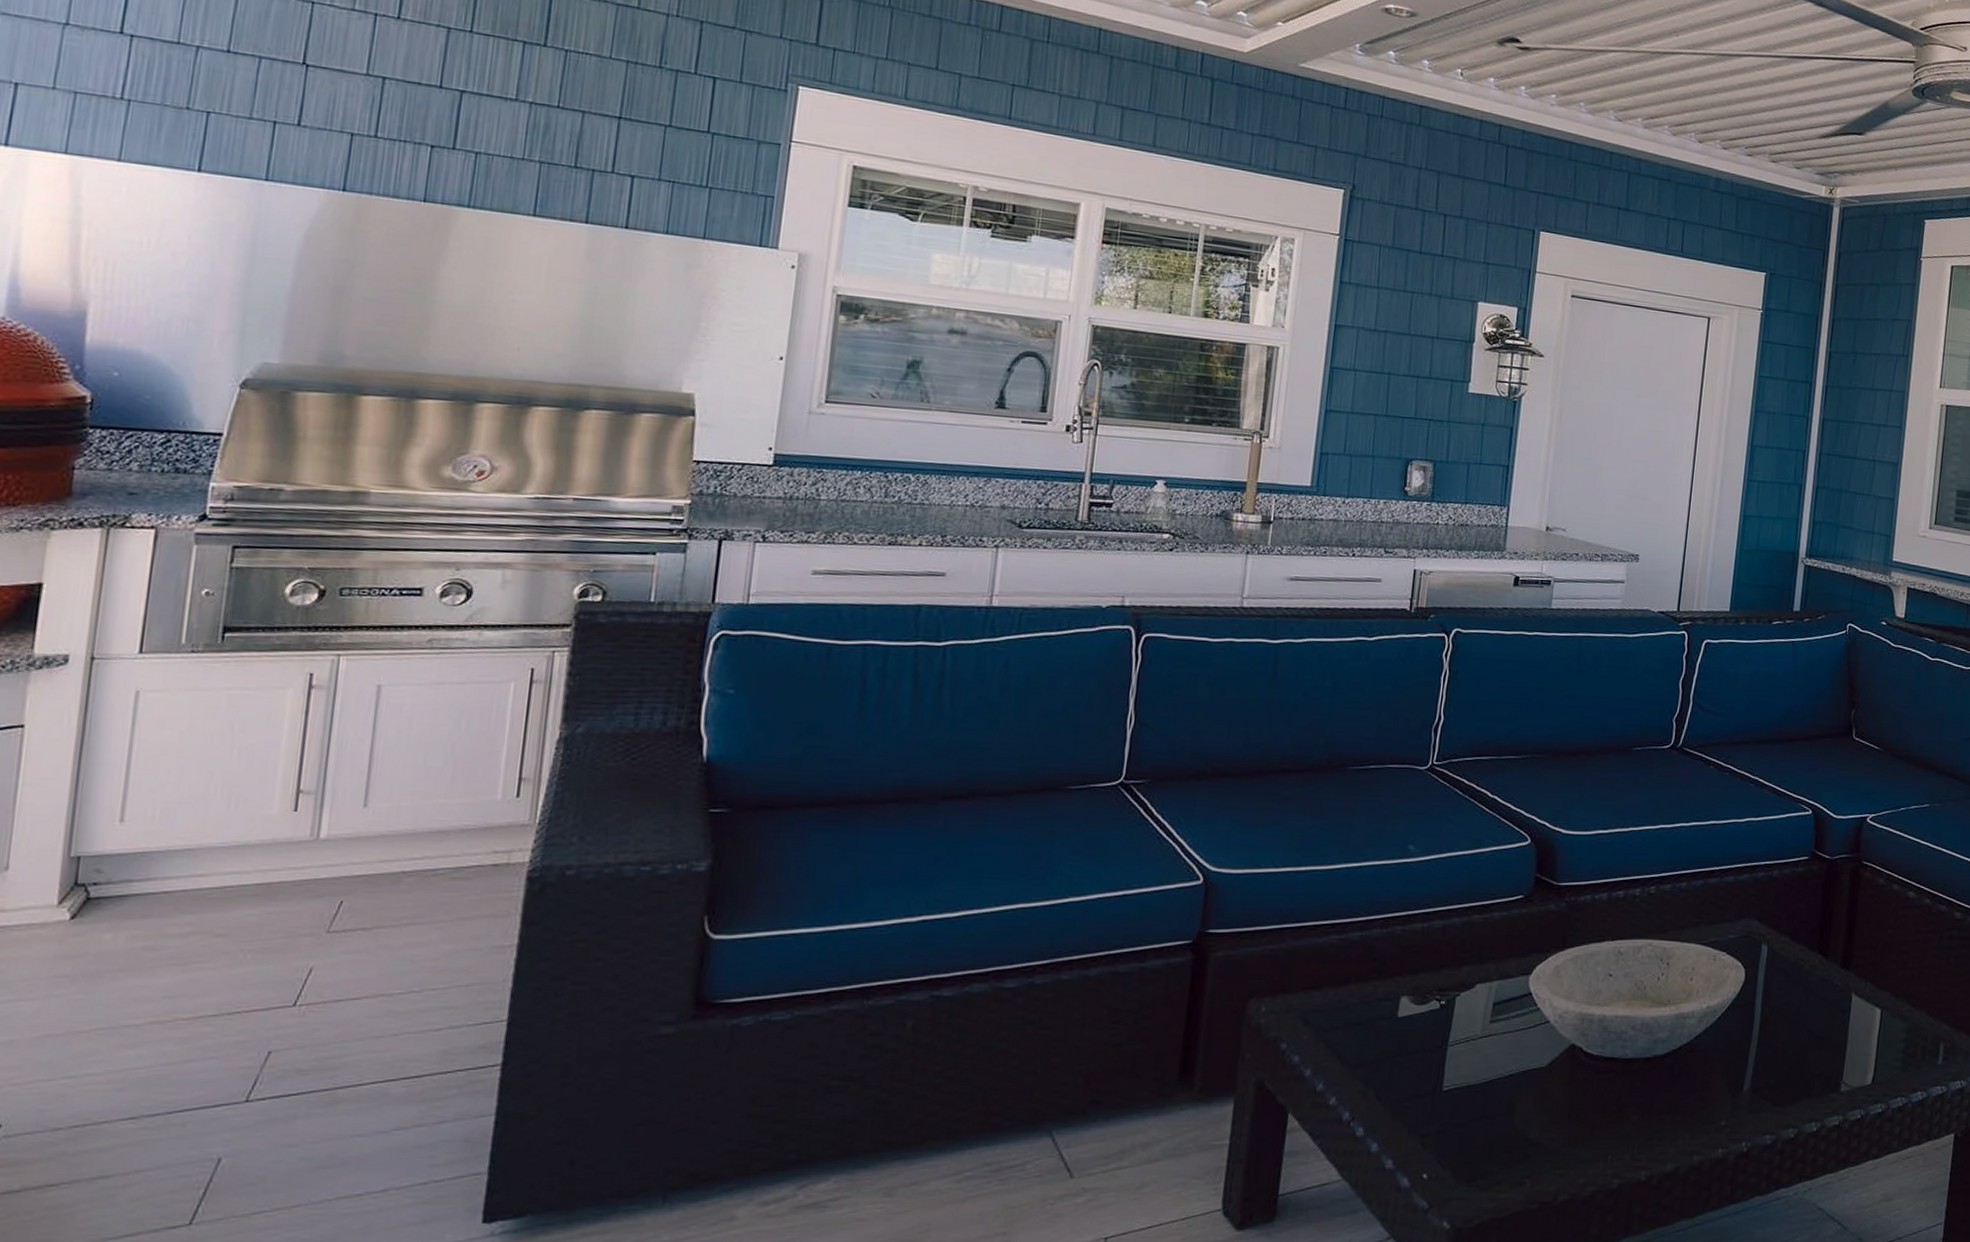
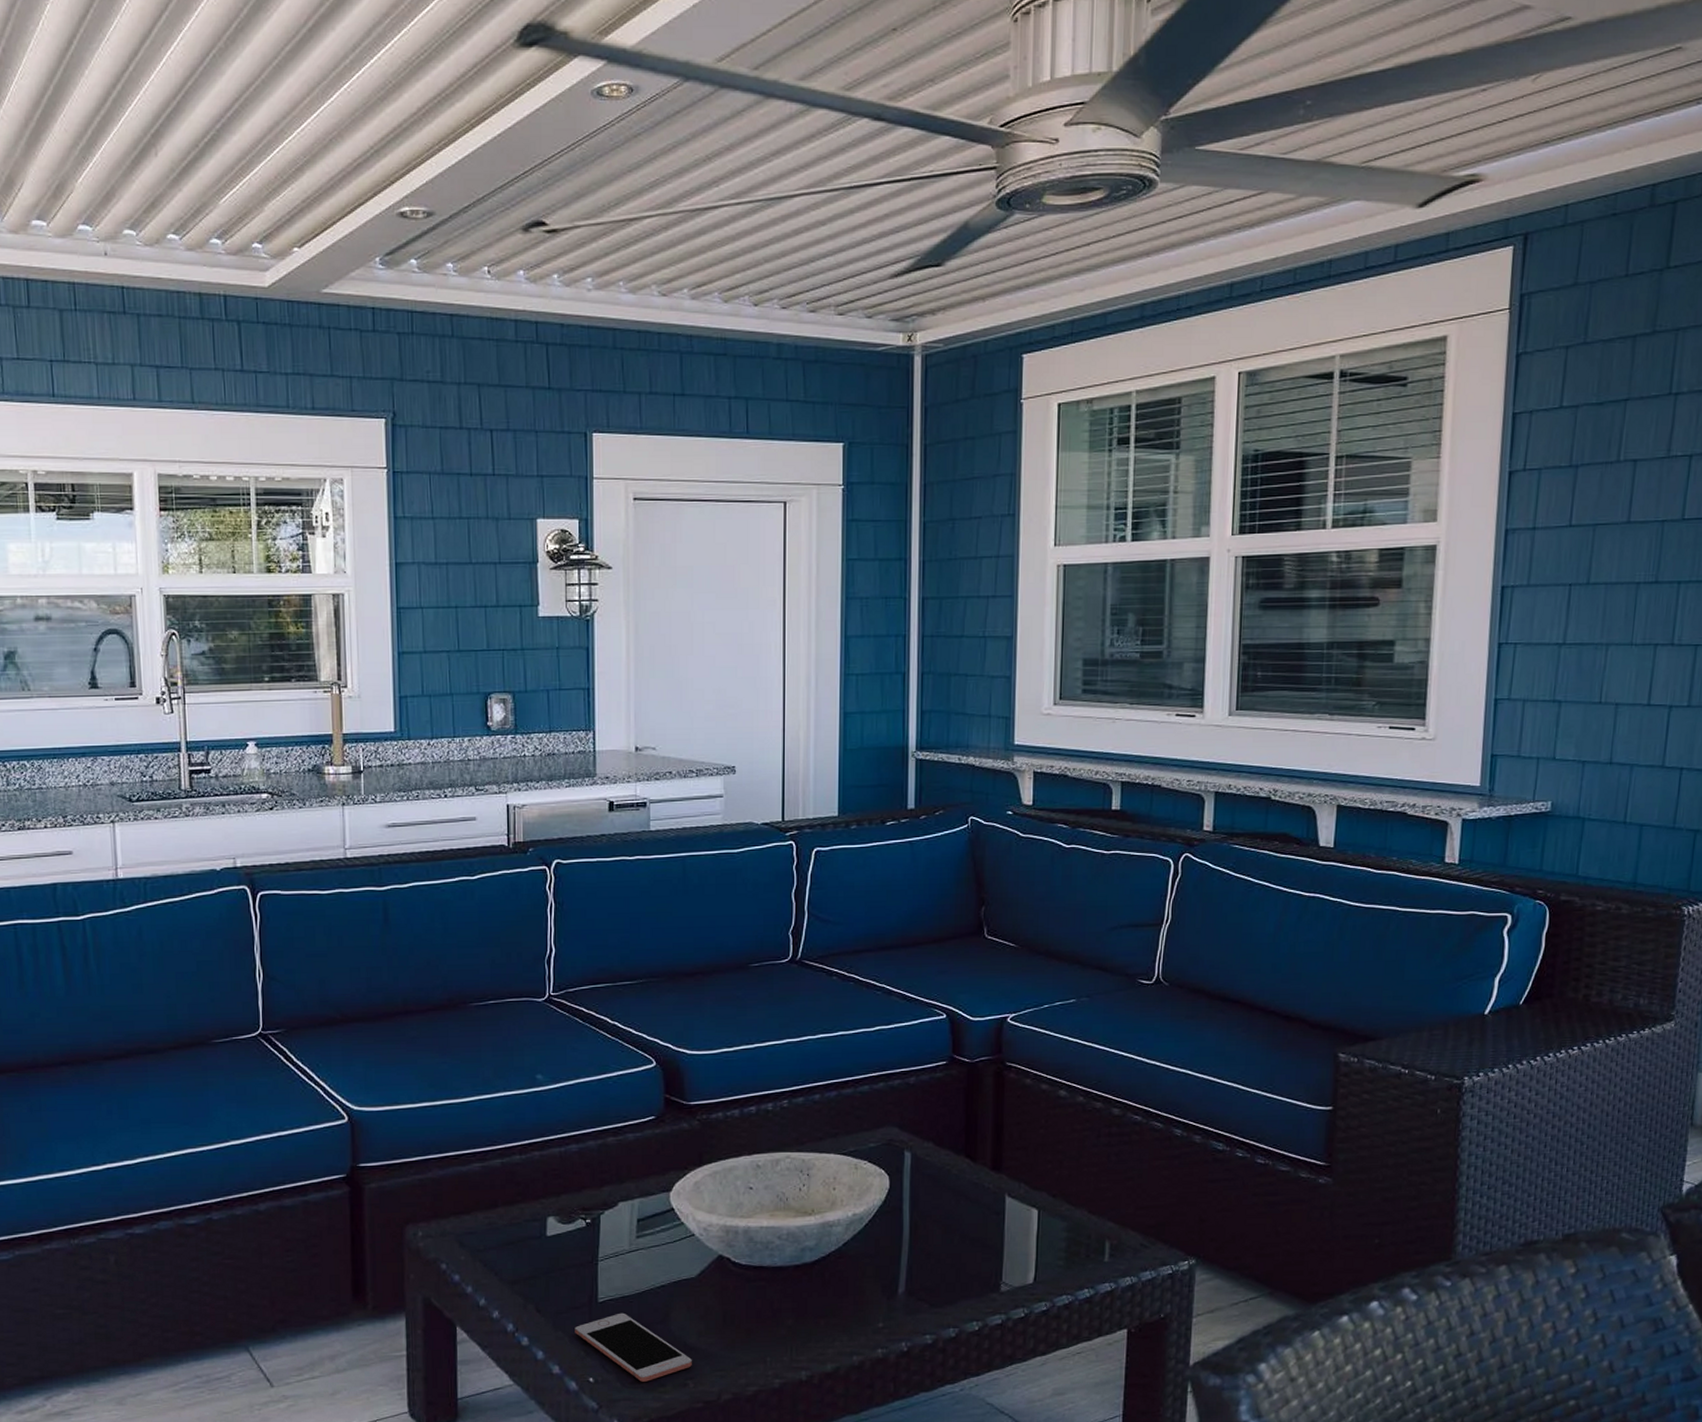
cell phone: none [1414,1103,1532,1180] -> present [575,1312,692,1382]

